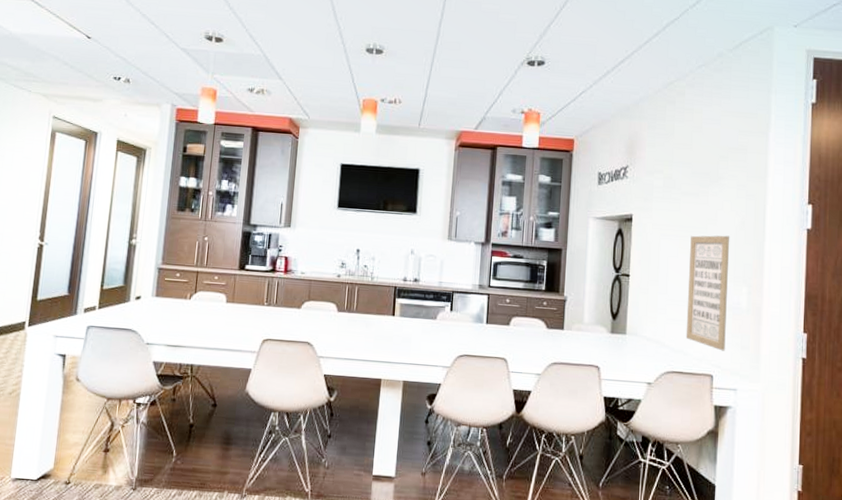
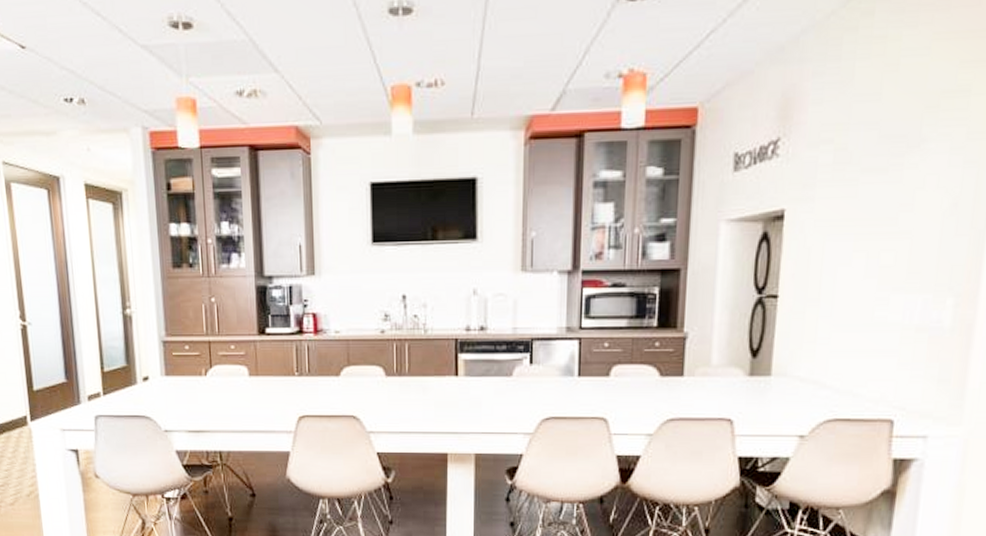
wall art: present [685,235,730,351] -> none [856,225,934,388]

